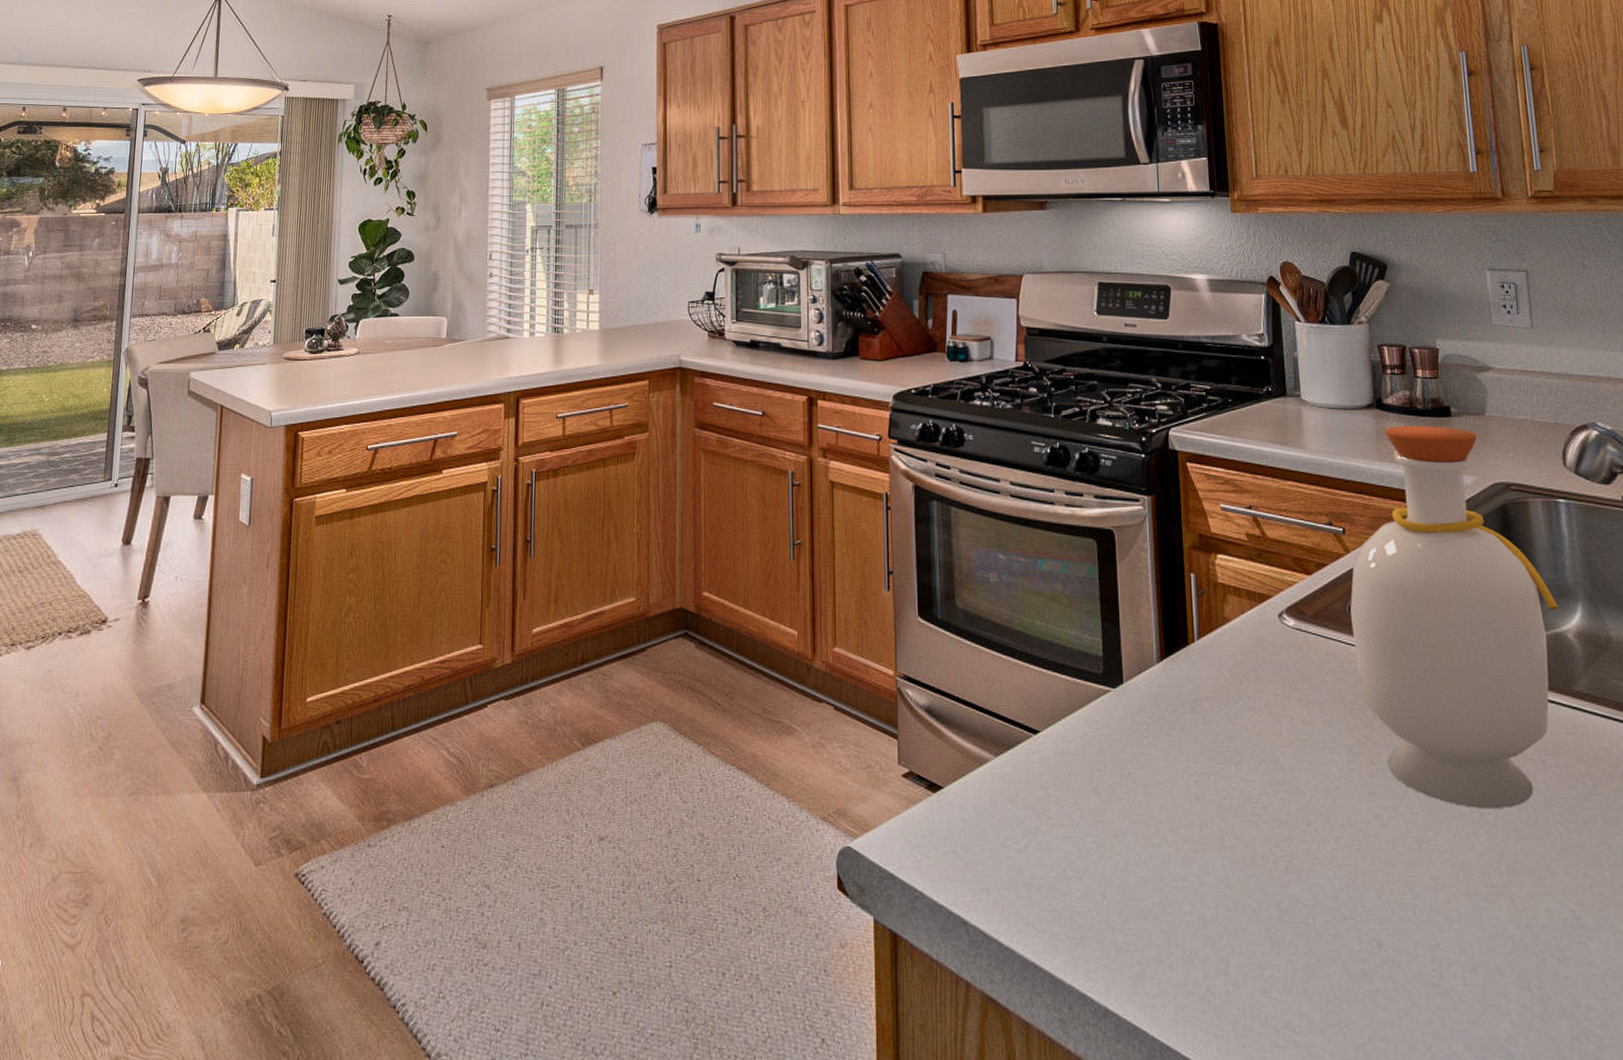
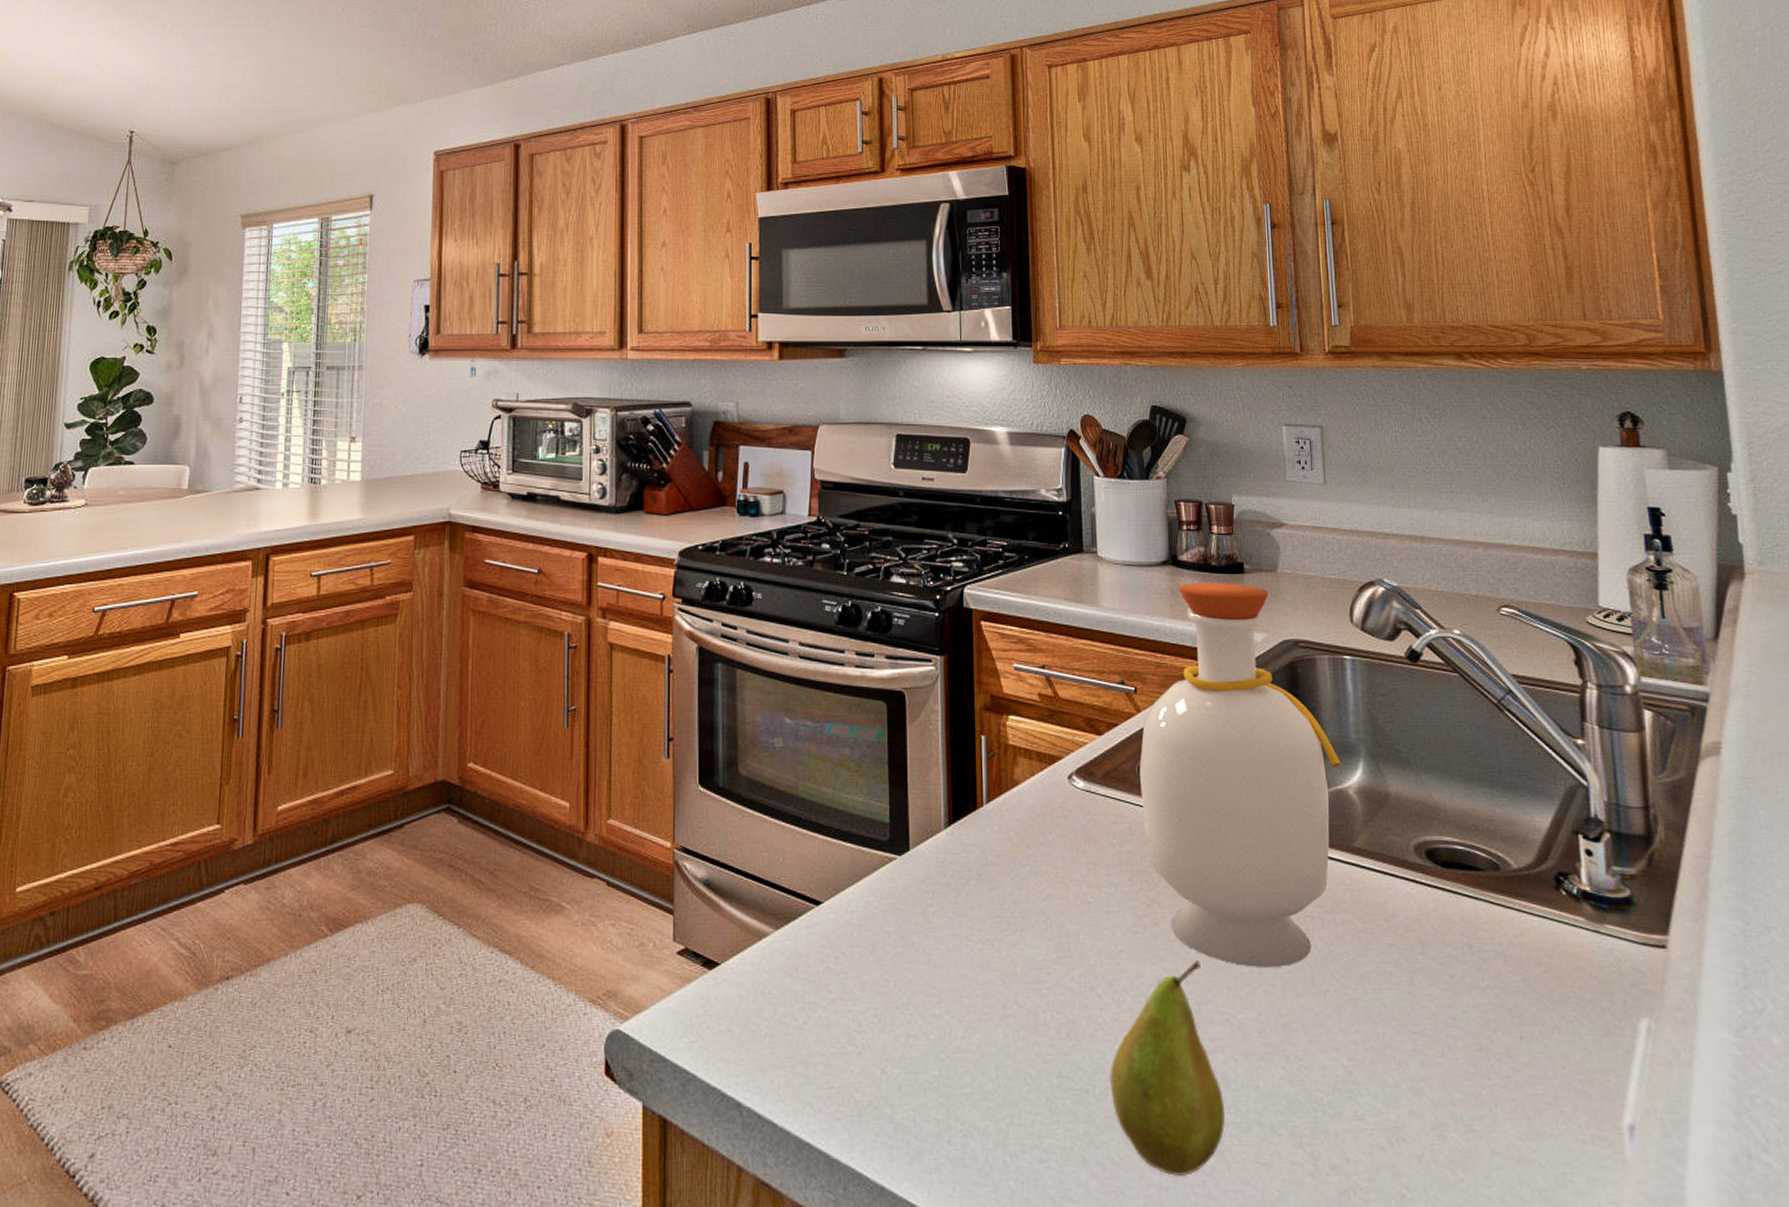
fruit: none [1329,800,1450,1014] -> present [1109,961,1225,1177]

